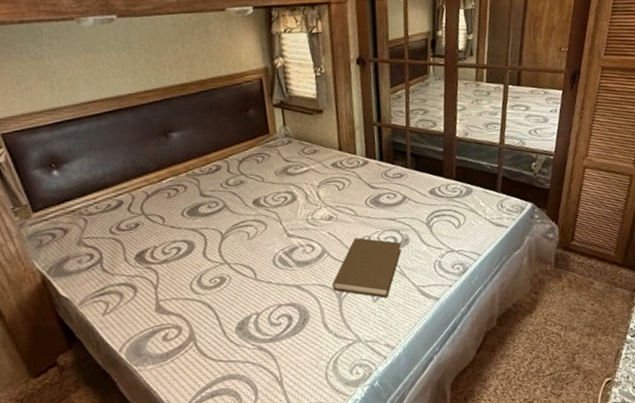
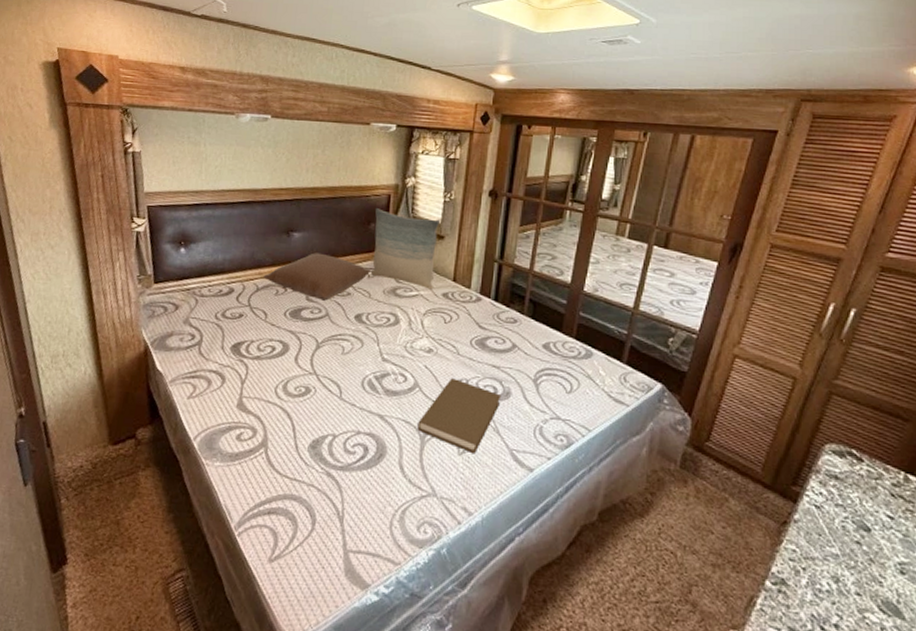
pillow: none [150,148,259,194] -> present [263,253,371,301]
pillow: none [250,94,323,163] -> present [370,208,440,290]

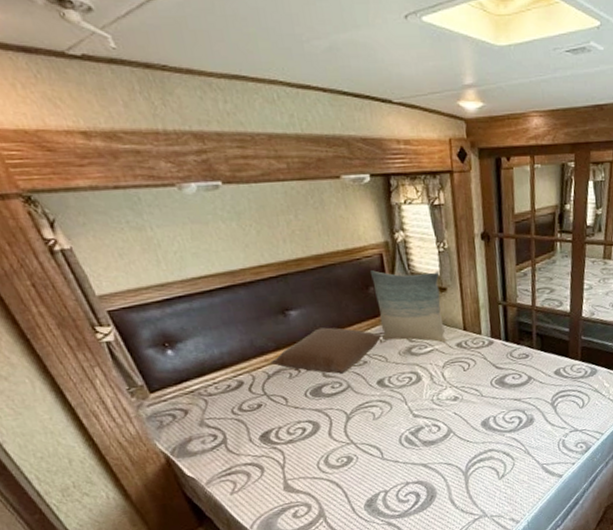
book: present [417,378,502,454] -> none [458,417,527,476]

